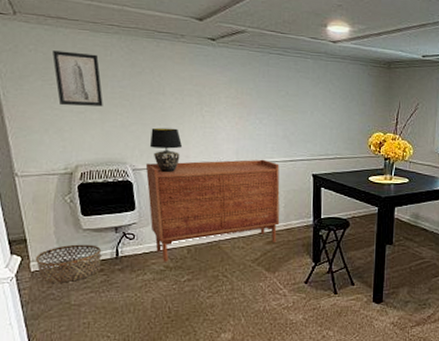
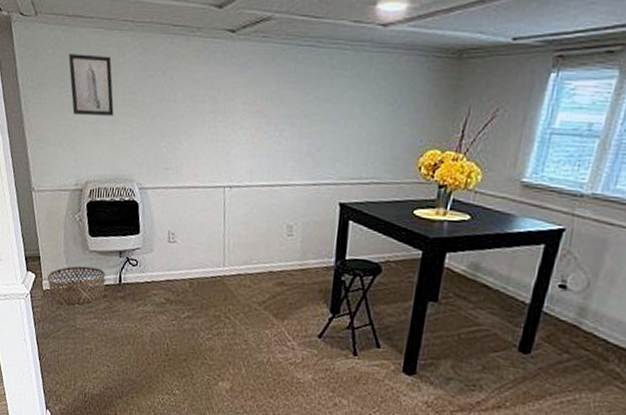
sideboard: present [145,159,280,262] -> none [152,181,300,294]
table lamp: present [149,127,183,173] -> none [157,140,192,194]

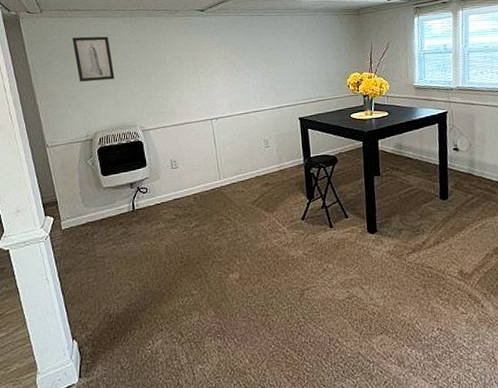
basket: present [47,265,105,305] -> none [66,201,120,239]

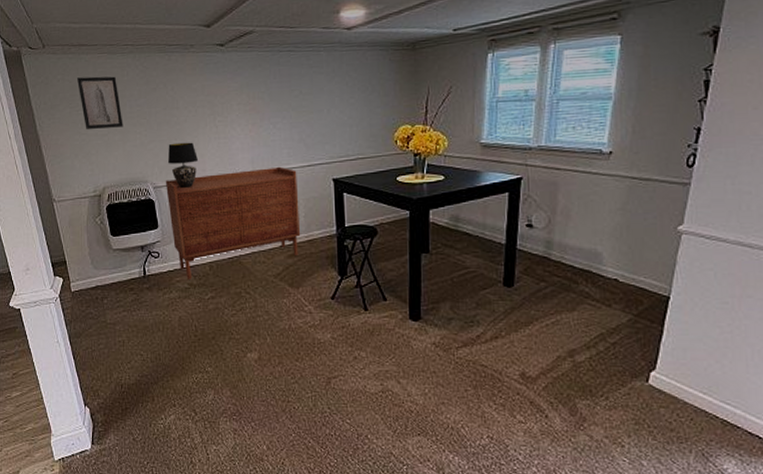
sideboard: none [153,109,274,211] -> present [165,166,301,280]
table lamp: none [155,90,183,131] -> present [167,142,199,189]

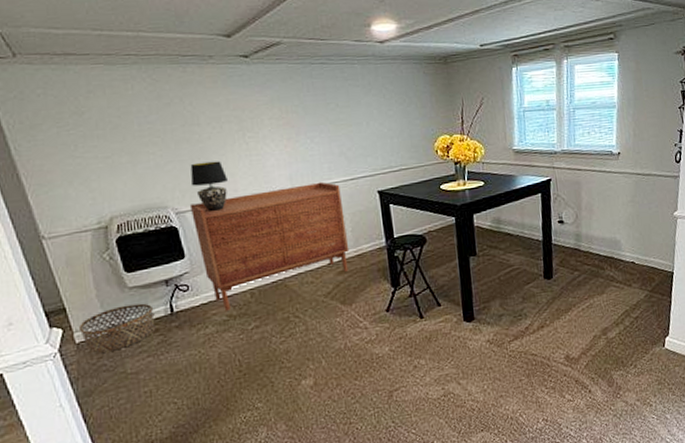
basket: none [75,264,131,302] -> present [79,303,156,353]
wall art: present [77,76,123,129] -> none [65,90,132,152]

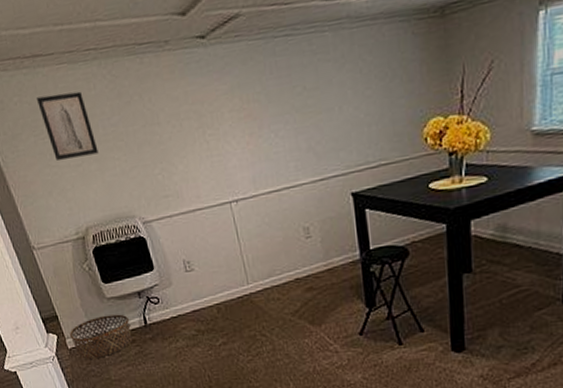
wall art: none [65,90,132,152] -> present [37,91,99,160]
sideboard: present [189,182,350,311] -> none [155,184,319,325]
table lamp: present [190,161,229,212] -> none [153,164,191,221]

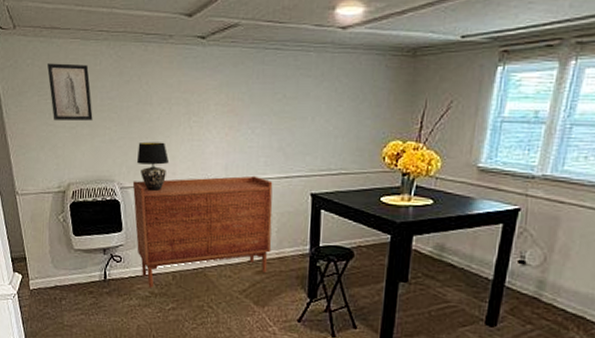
basket: present [70,314,133,359] -> none [34,264,91,303]
table lamp: none [153,164,191,221] -> present [136,142,170,192]
sideboard: none [155,184,319,325] -> present [132,175,273,288]

